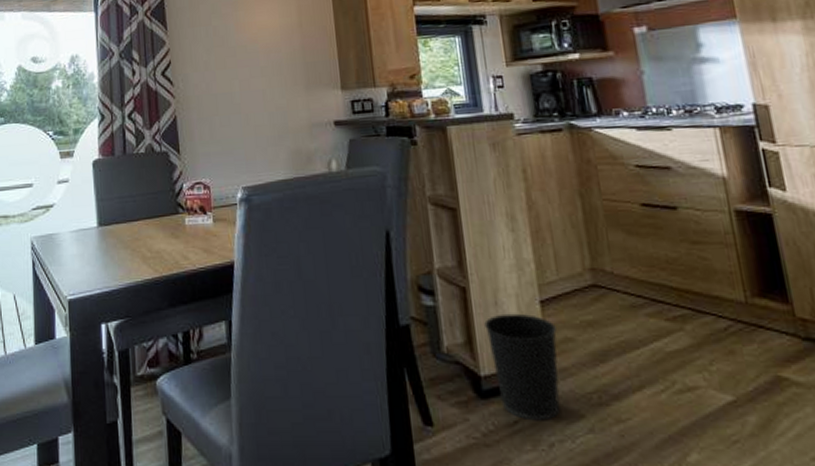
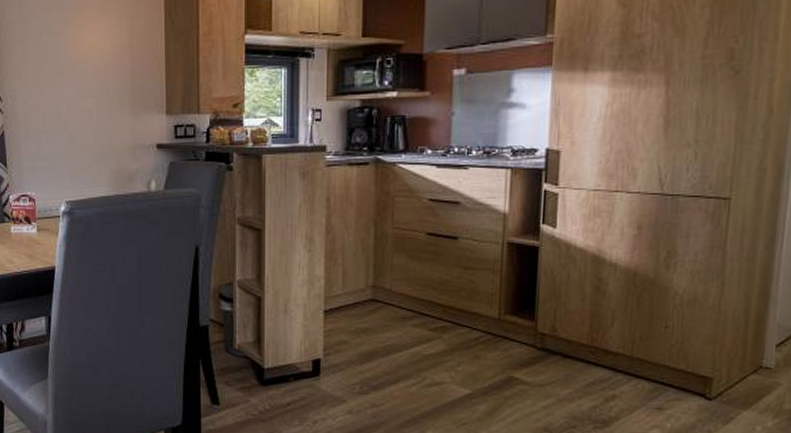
wastebasket: present [484,313,560,421] -> none [273,319,334,404]

